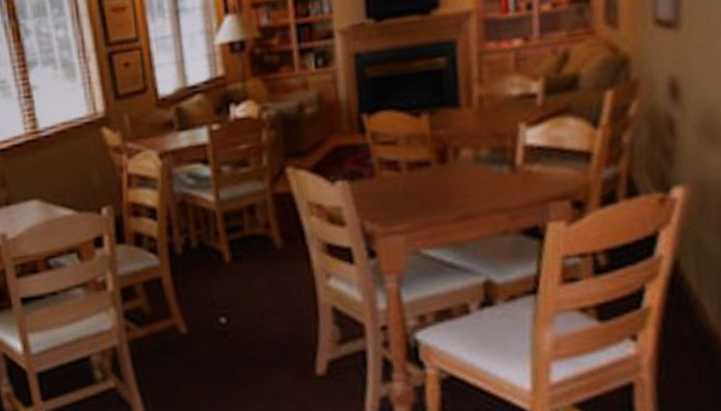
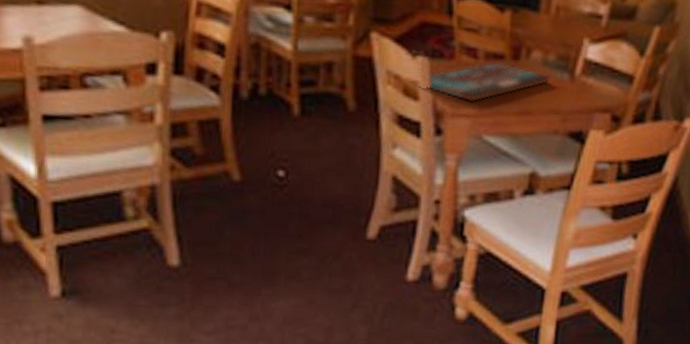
board game: none [351,169,487,218] -> present [427,62,550,103]

